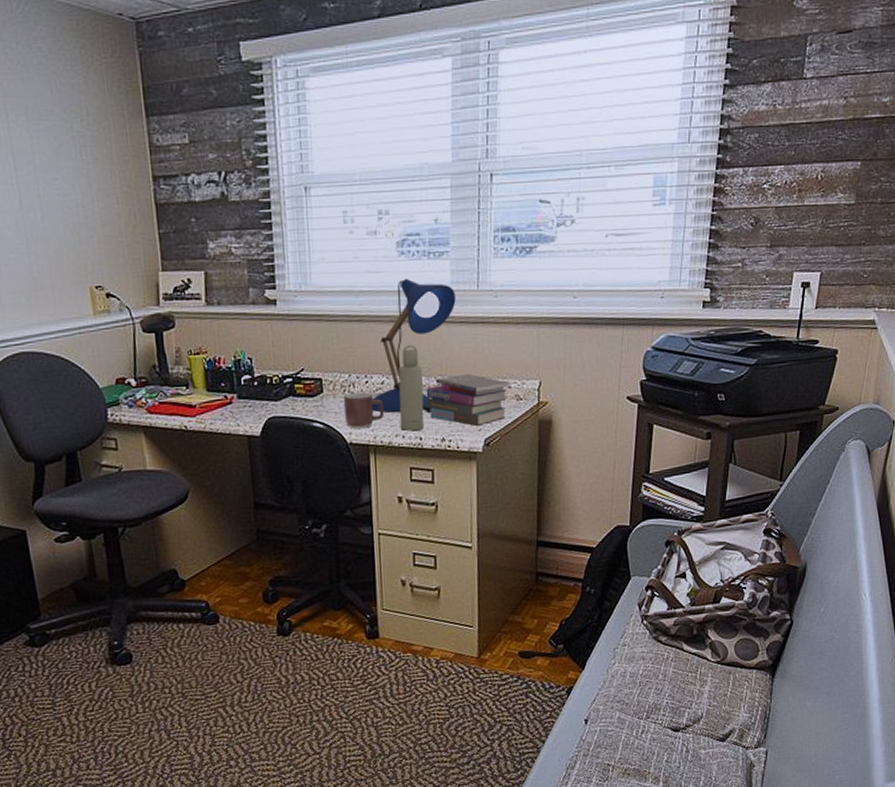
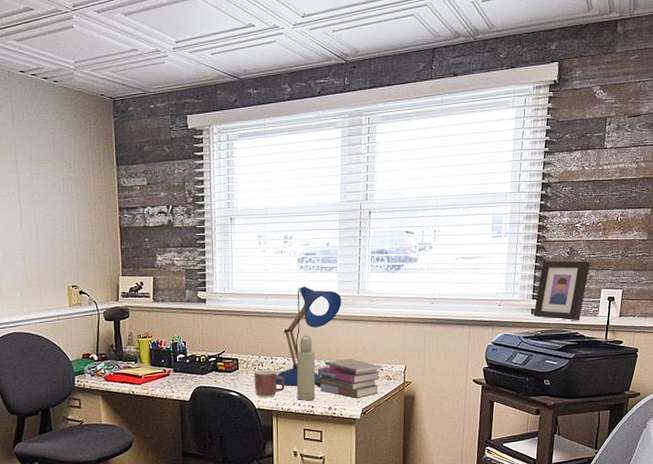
picture frame: none [705,235,780,316] -> present [533,260,590,321]

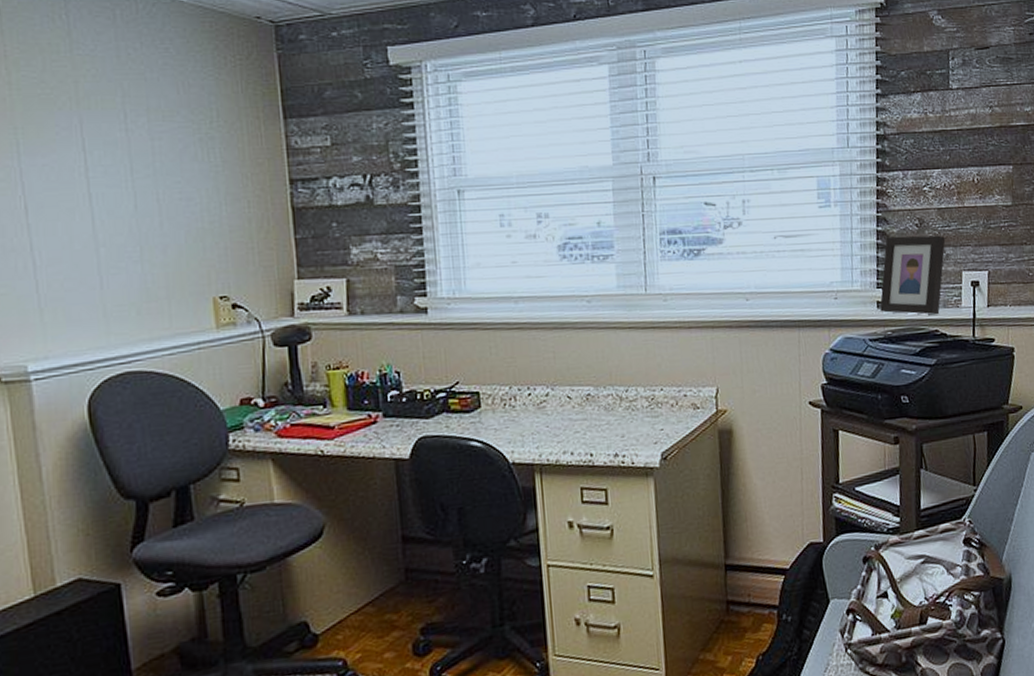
mug: present [253,370,285,398] -> none [503,405,551,447]
desk lamp: present [276,286,342,387] -> none [536,284,624,427]
bottle: present [296,336,316,401] -> none [564,353,595,448]
books: present [317,358,382,398] -> none [595,382,686,439]

